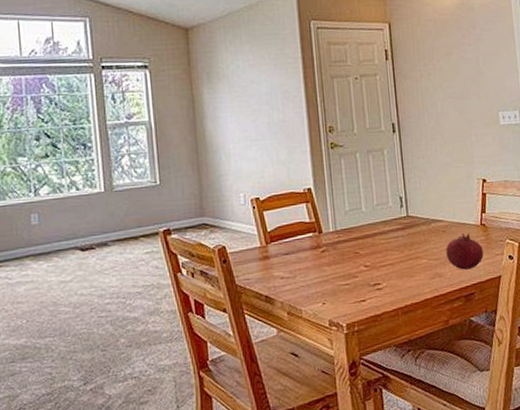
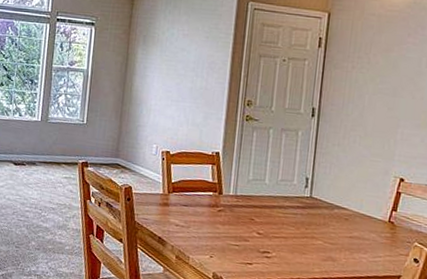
fruit: present [446,233,483,270] -> none [344,226,386,262]

